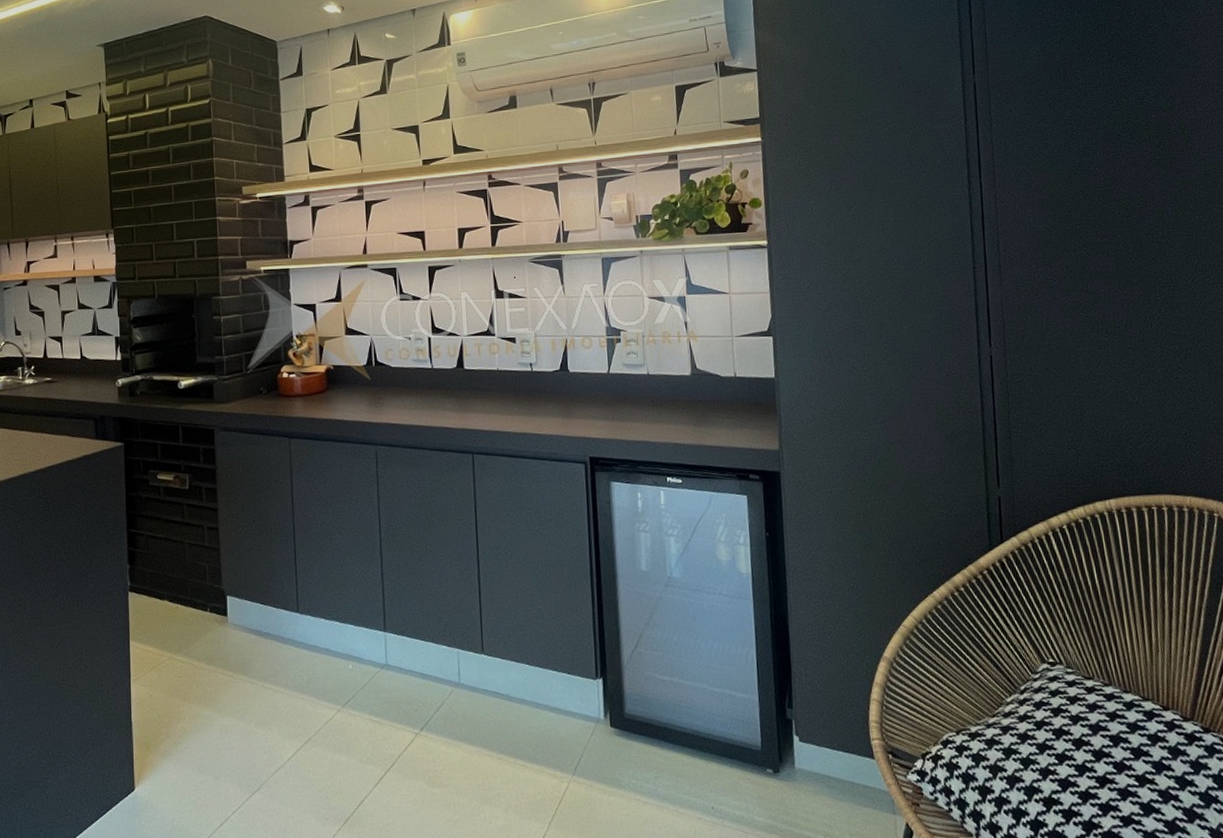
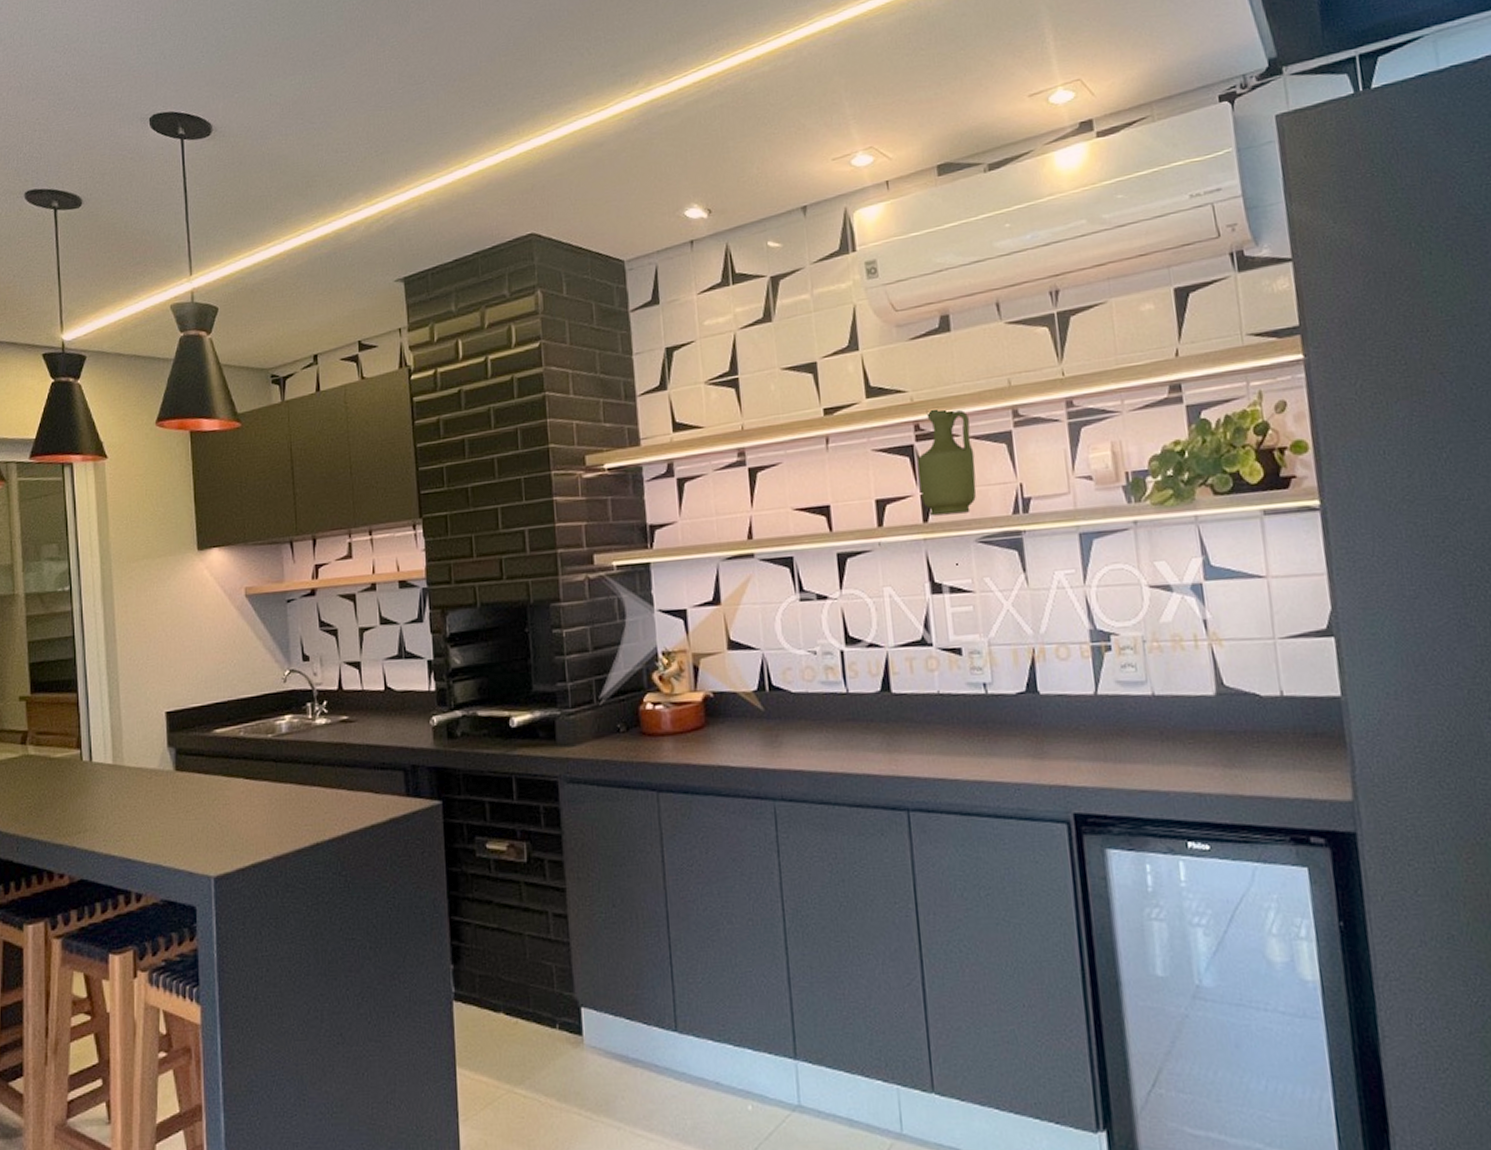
ceramic jug: none [489,164,531,242] -> present [916,409,977,516]

